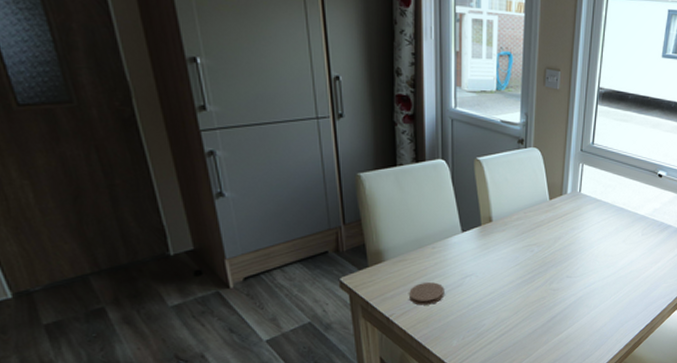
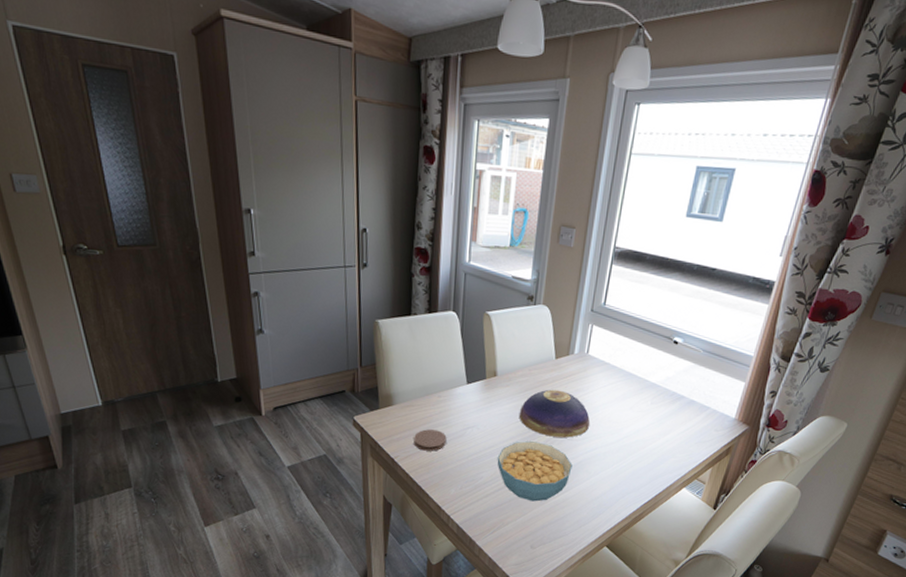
cereal bowl: none [498,283,573,342] -> present [497,441,572,502]
decorative bowl: none [517,230,586,276] -> present [519,389,590,438]

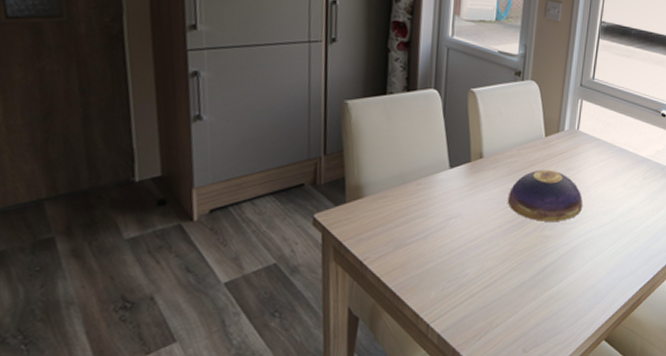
coaster: present [414,429,447,451] -> none [387,223,426,249]
cereal bowl: present [497,441,572,502] -> none [484,228,566,297]

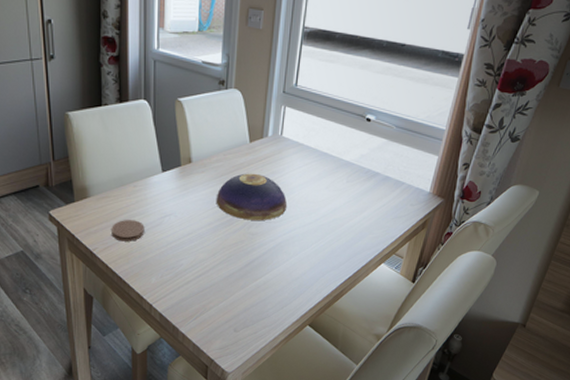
coaster: none [387,223,426,249] -> present [112,220,145,242]

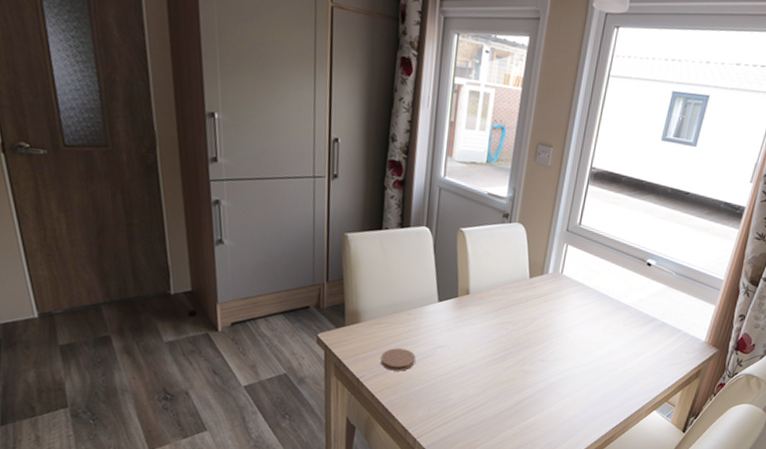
decorative bowl: present [216,173,287,220] -> none [490,309,563,359]

